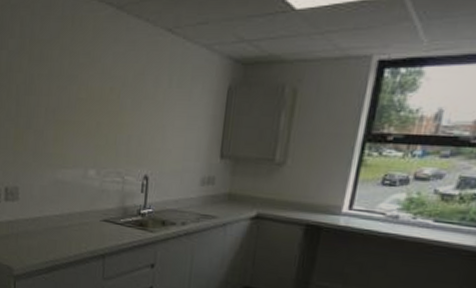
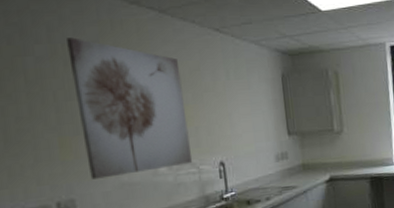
wall art: none [33,33,125,173] -> present [67,37,193,180]

